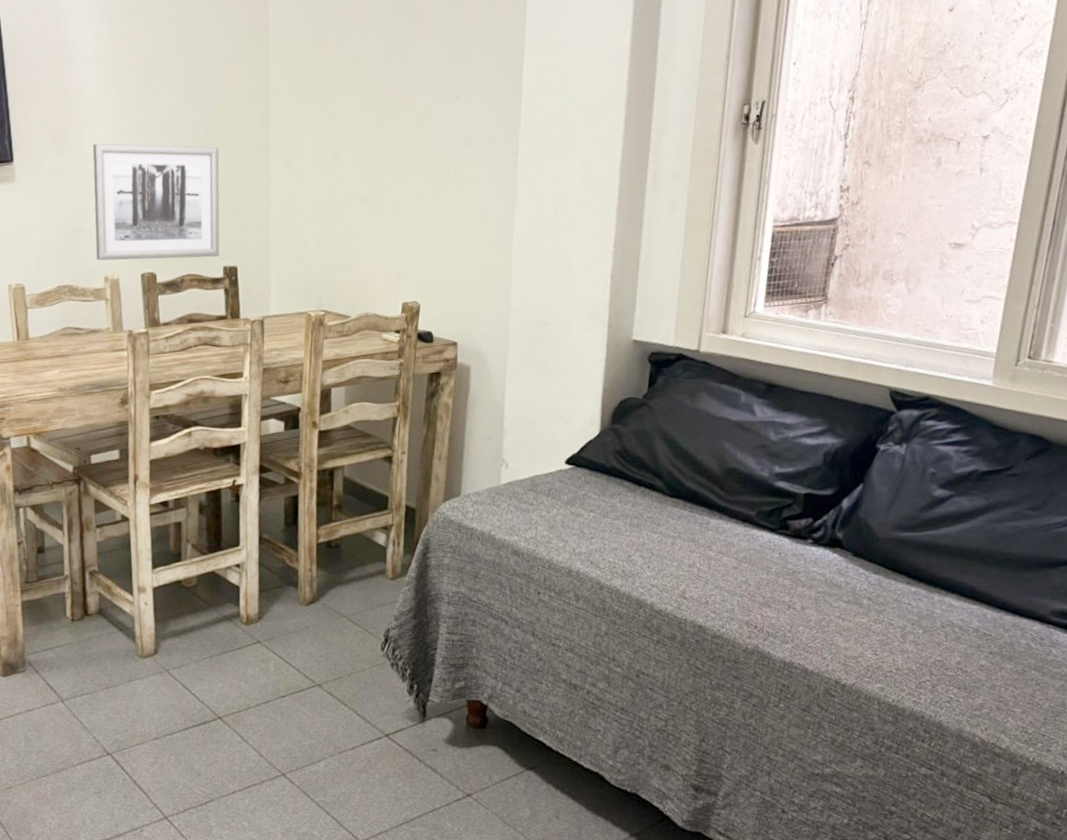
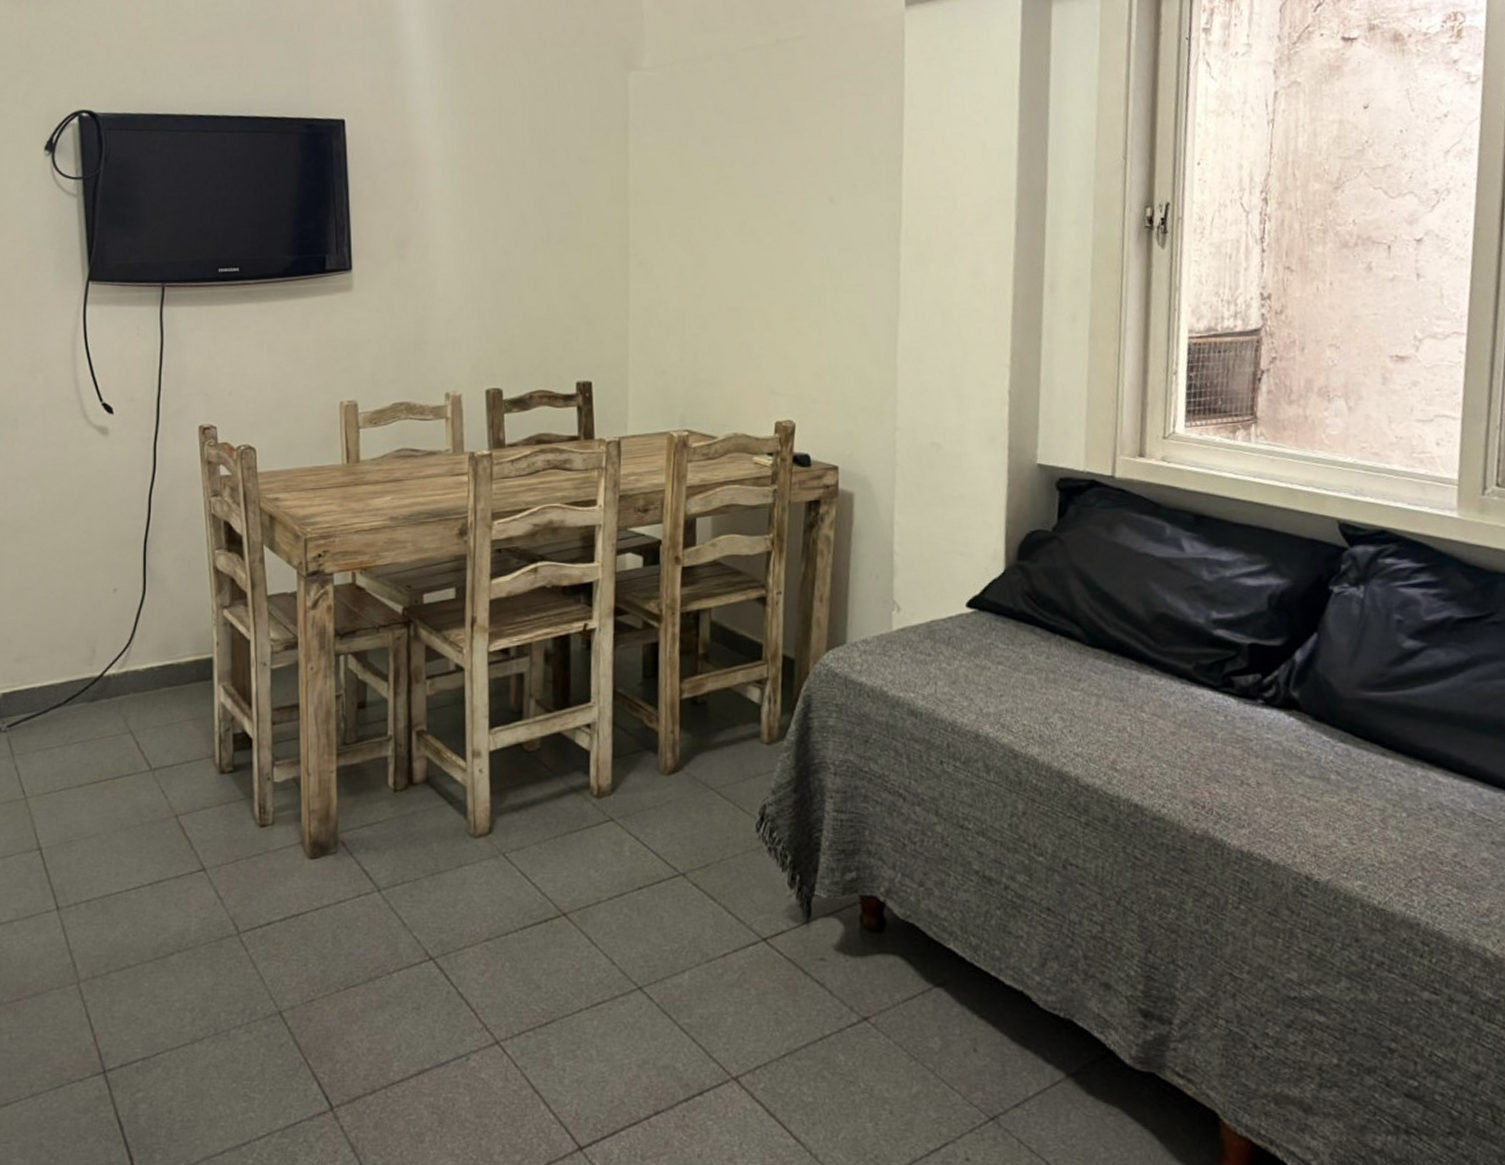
wall art: present [93,143,220,261] -> none [437,250,574,376]

